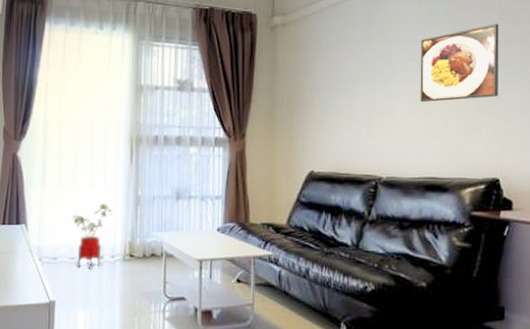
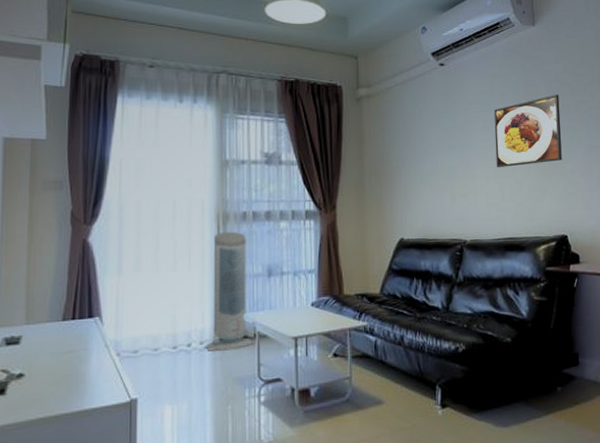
house plant: present [72,203,113,270] -> none [154,287,200,360]
air purifier: none [116,153,161,267] -> present [205,231,254,352]

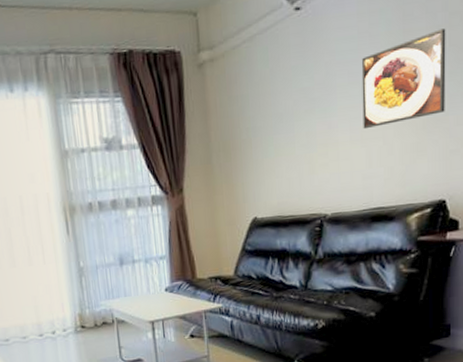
air purifier: present [205,231,254,352] -> none [63,223,113,338]

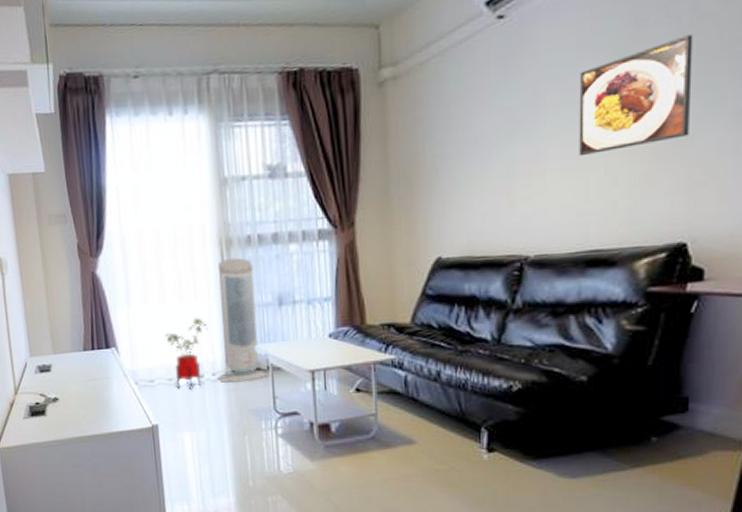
house plant: none [17,279,58,346] -> present [164,318,209,390]
air purifier: none [63,223,113,338] -> present [217,257,268,384]

